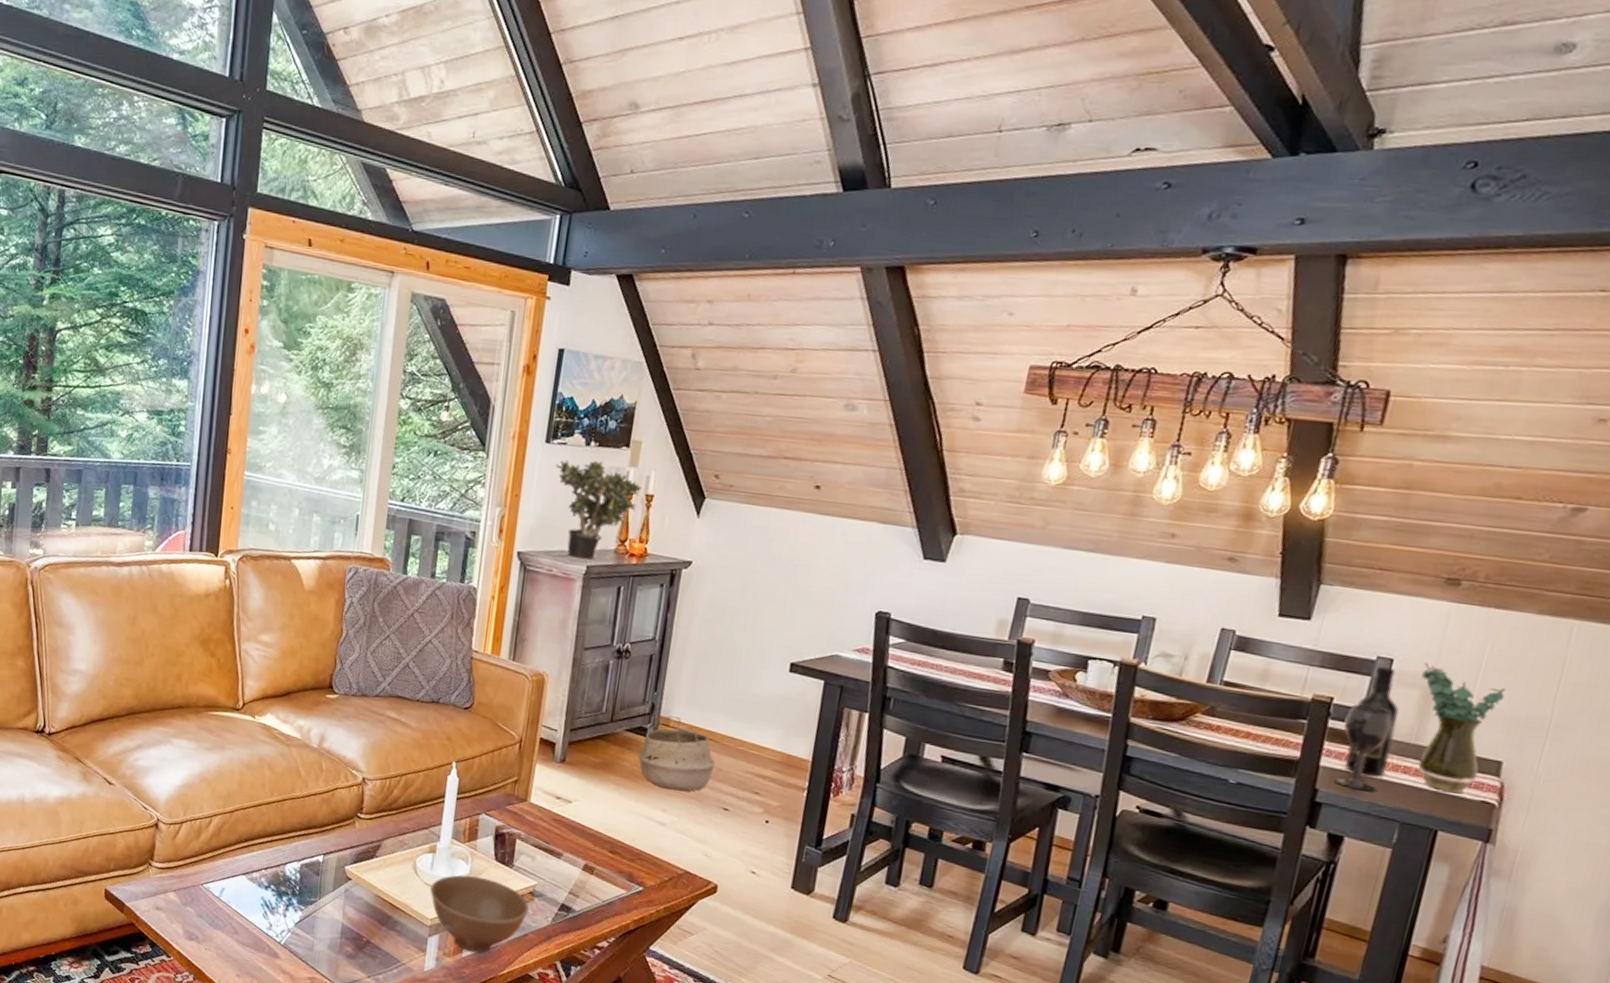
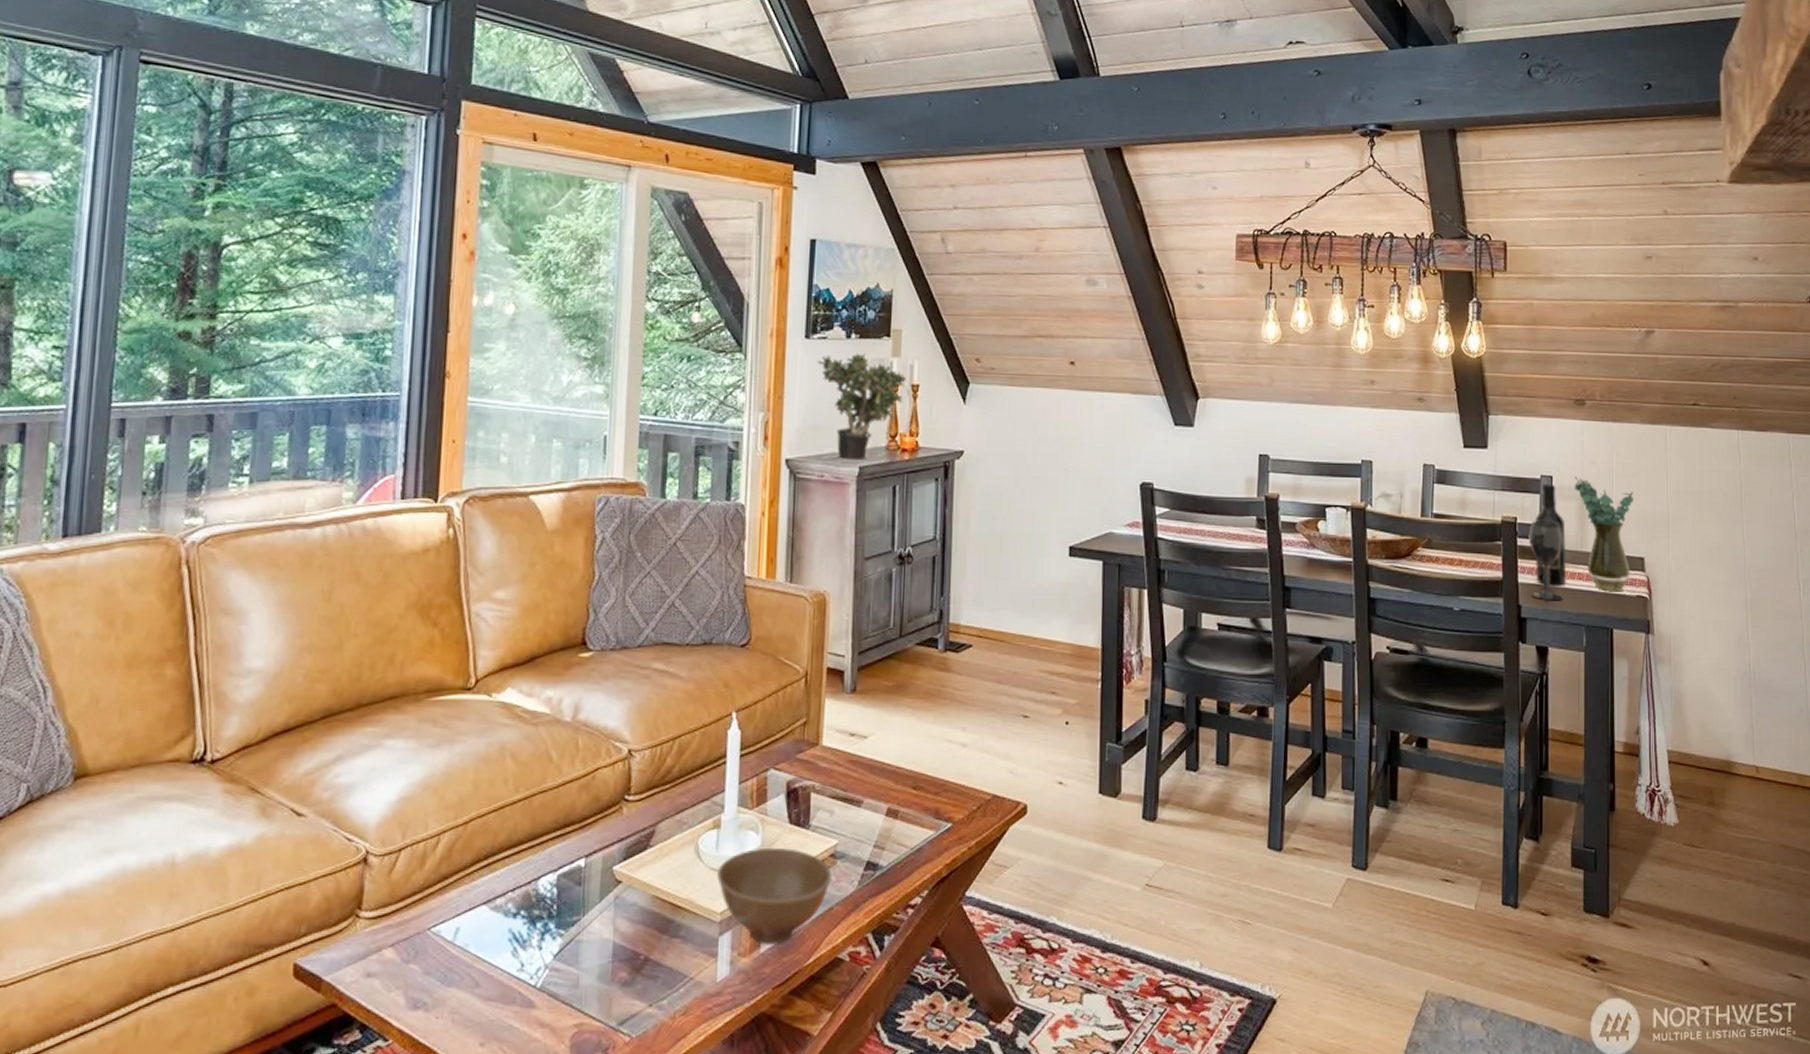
woven basket: present [637,715,716,792] -> none [931,621,1010,704]

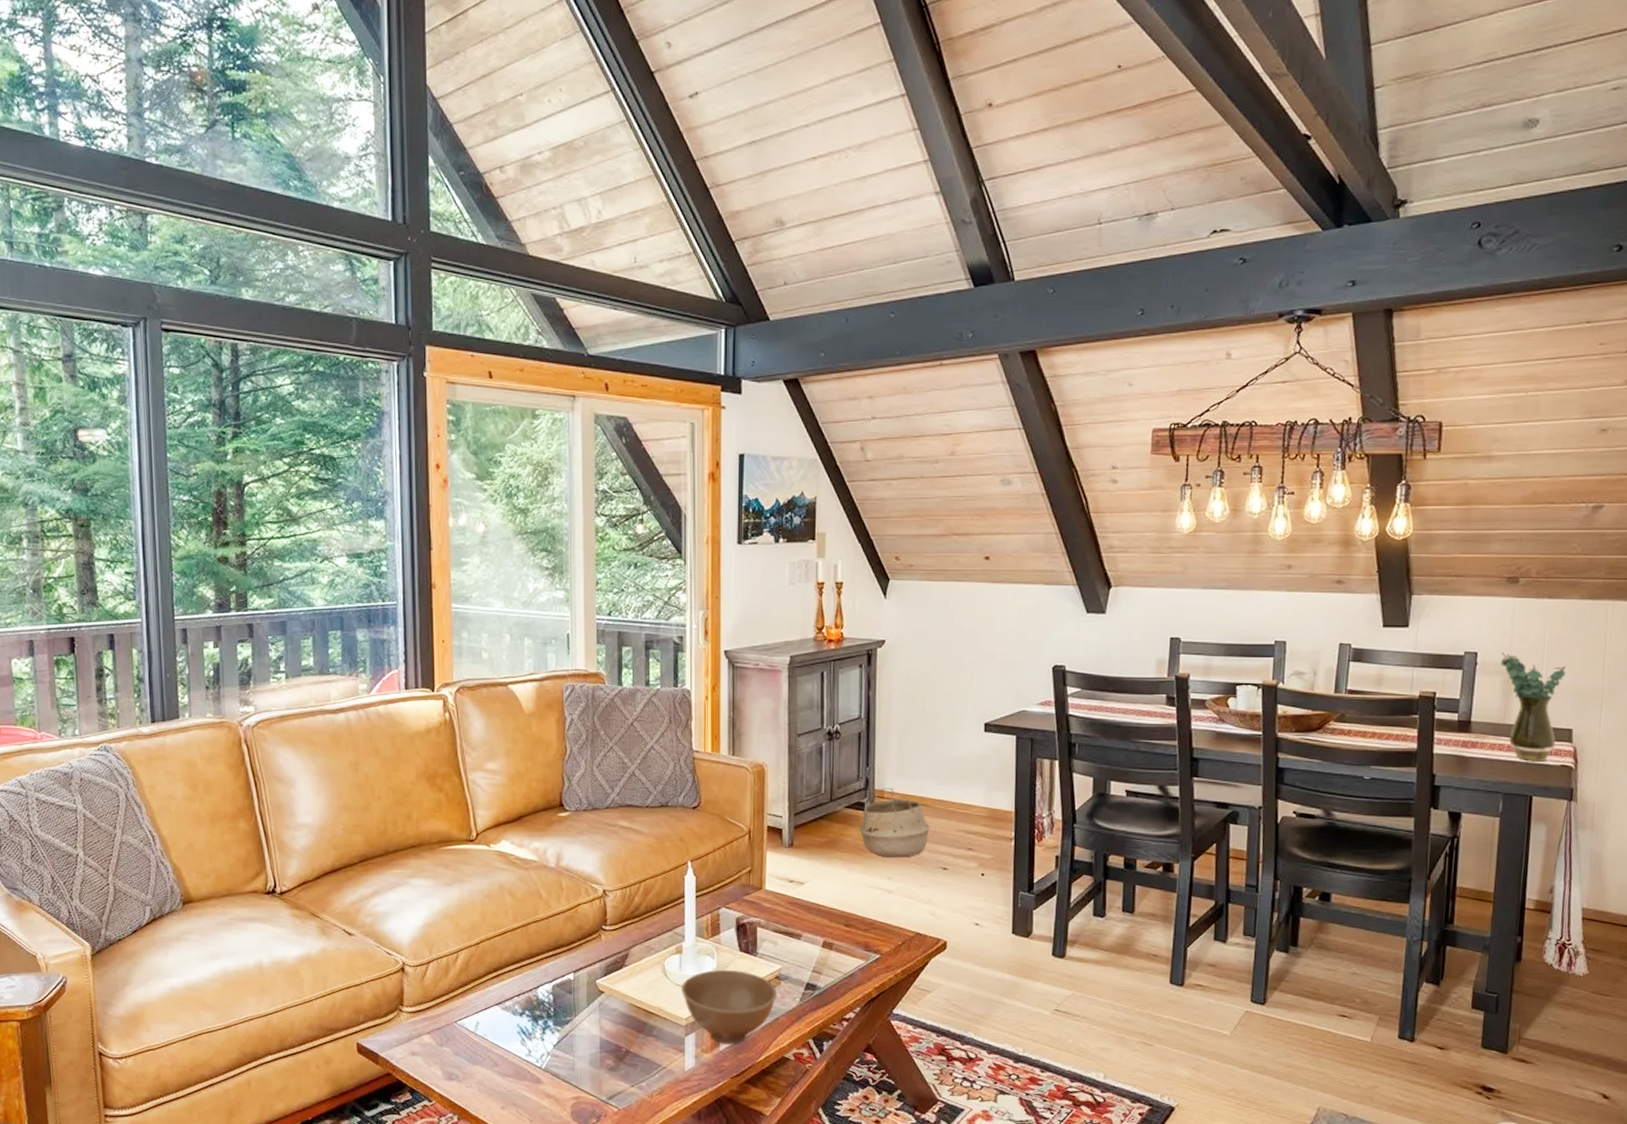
potted plant: present [818,353,906,461] -> none [750,555,831,651]
woven basket: none [931,621,1010,704] -> present [859,788,930,858]
wine glass: present [1529,521,1563,601] -> none [1447,696,1485,770]
wine bottle: present [1535,483,1567,586] -> none [1452,660,1489,756]

